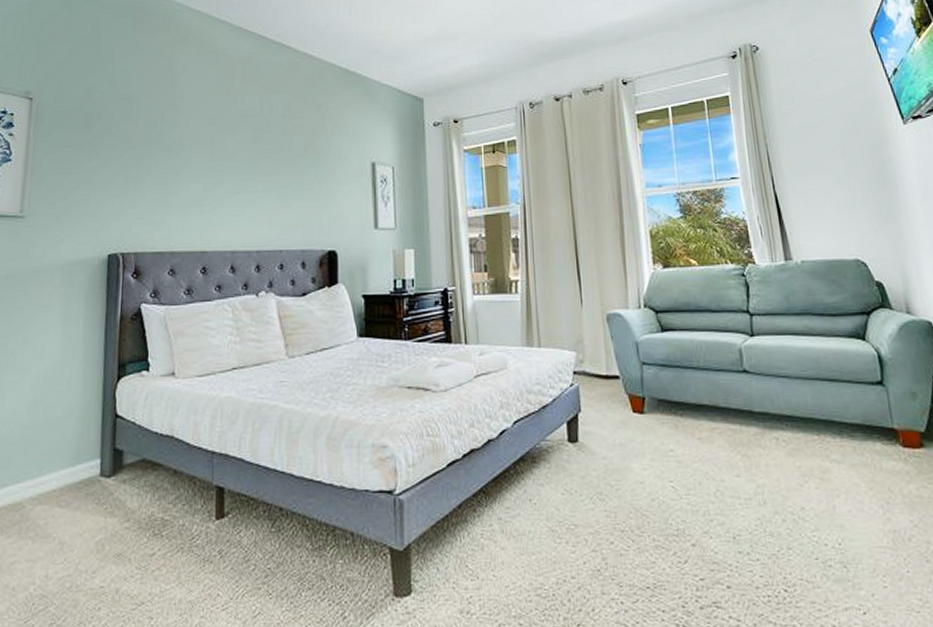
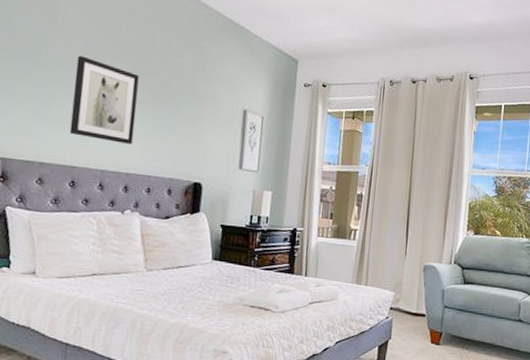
wall art: none [196,134,261,220] -> present [69,55,139,144]

